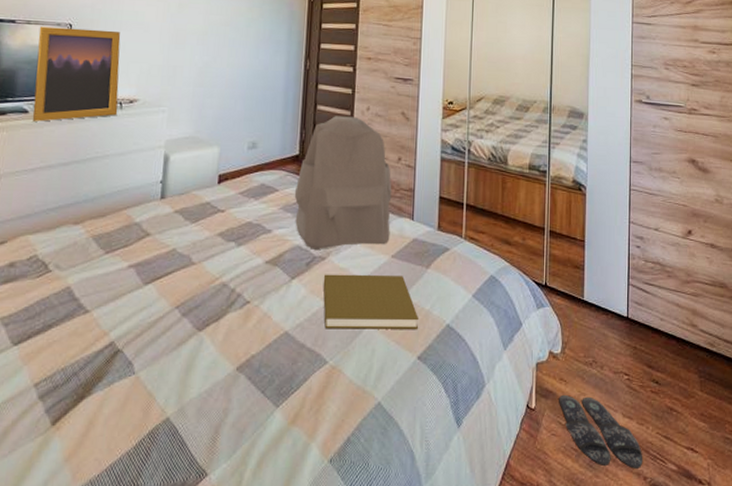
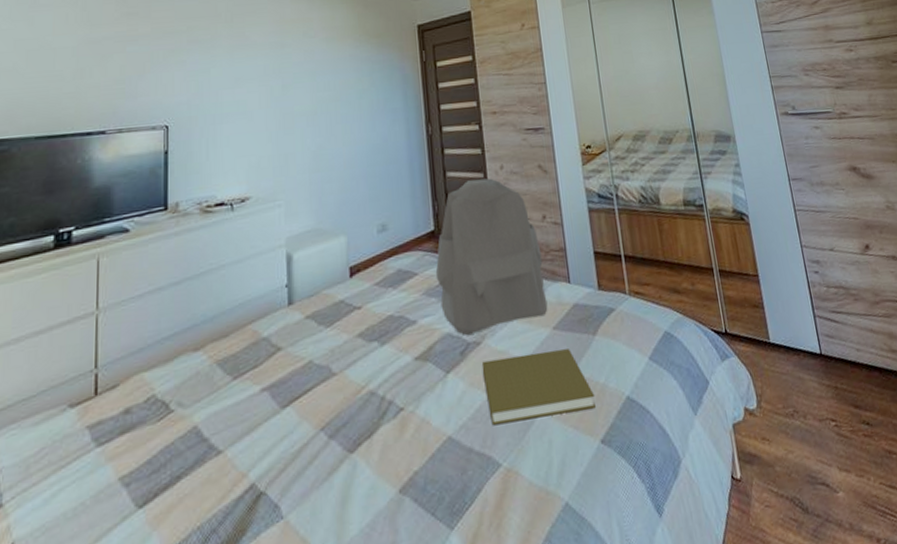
picture frame: present [32,26,121,122] -> none [132,125,229,240]
slippers: present [559,395,643,469] -> none [765,453,872,534]

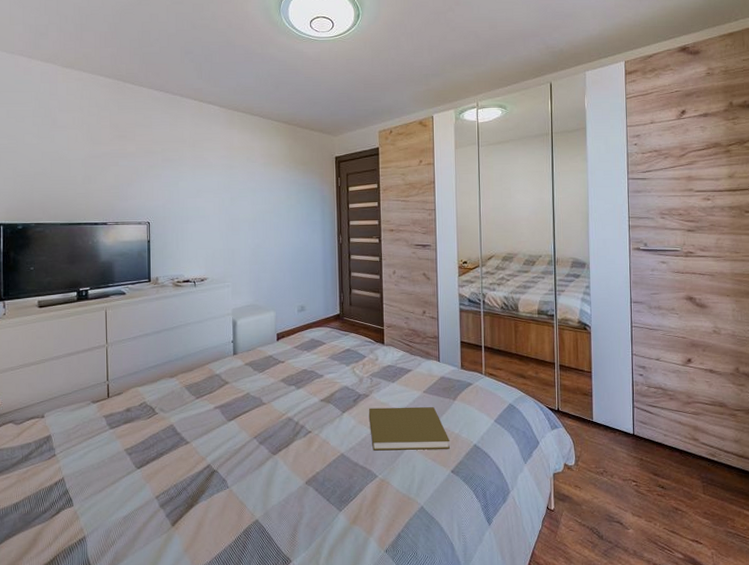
backpack: present [435,178,548,335] -> none [339,280,421,389]

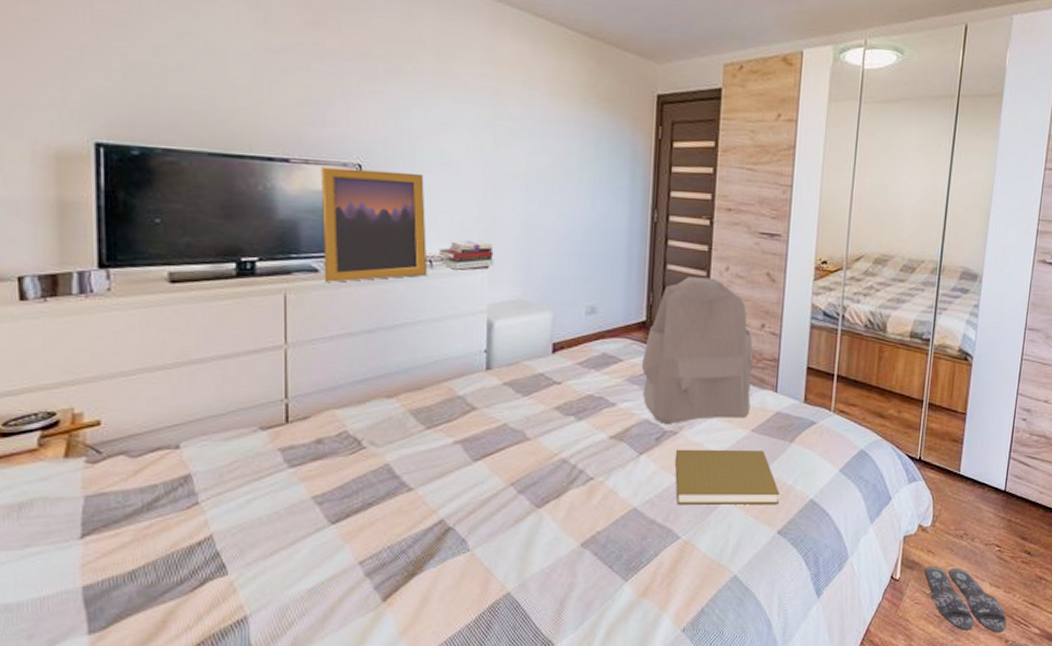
picture frame: none [125,224,193,301] -> present [320,167,428,282]
books: none [199,266,235,287] -> present [438,240,495,270]
backpack: none [339,280,421,389] -> present [641,277,754,424]
slippers: none [575,499,652,557] -> present [925,566,1007,633]

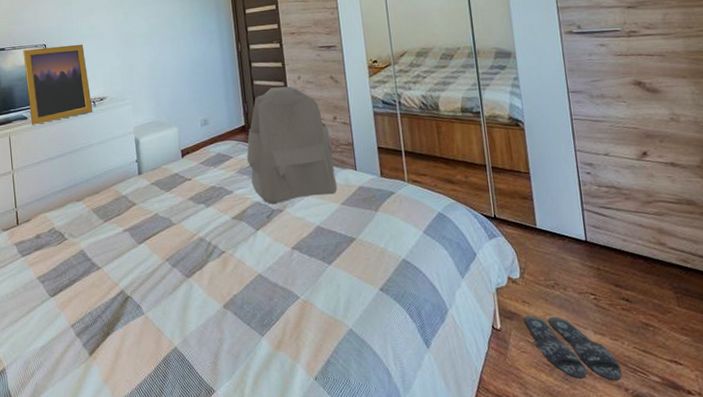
books: present [438,240,495,270] -> none [98,83,135,106]
book: present [675,449,779,505] -> none [283,220,376,270]

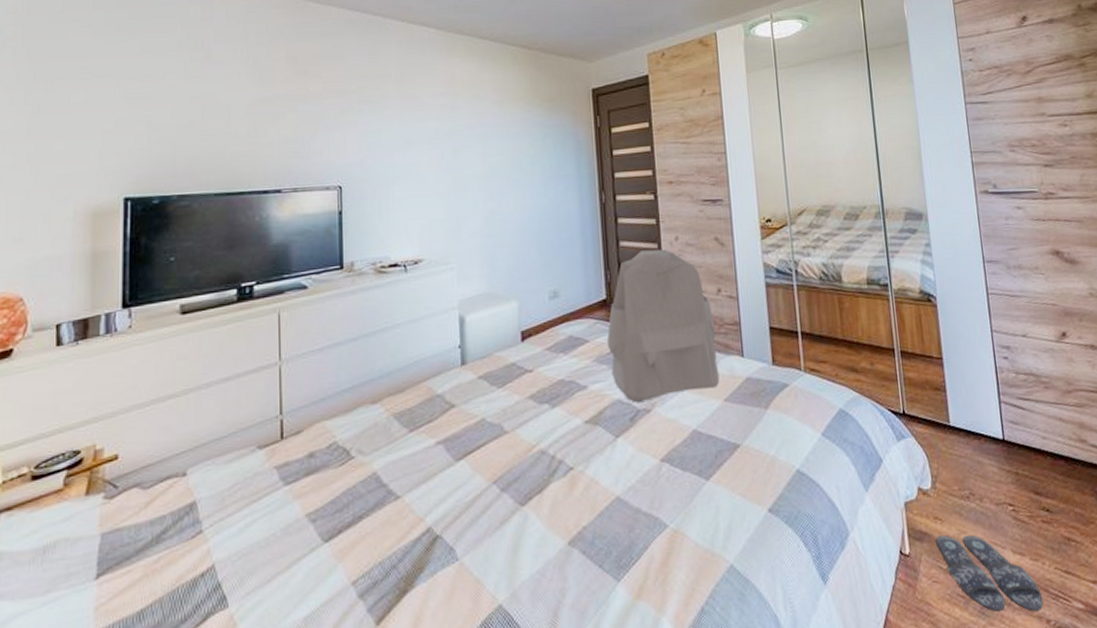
picture frame: present [22,44,93,125] -> none [307,187,403,297]

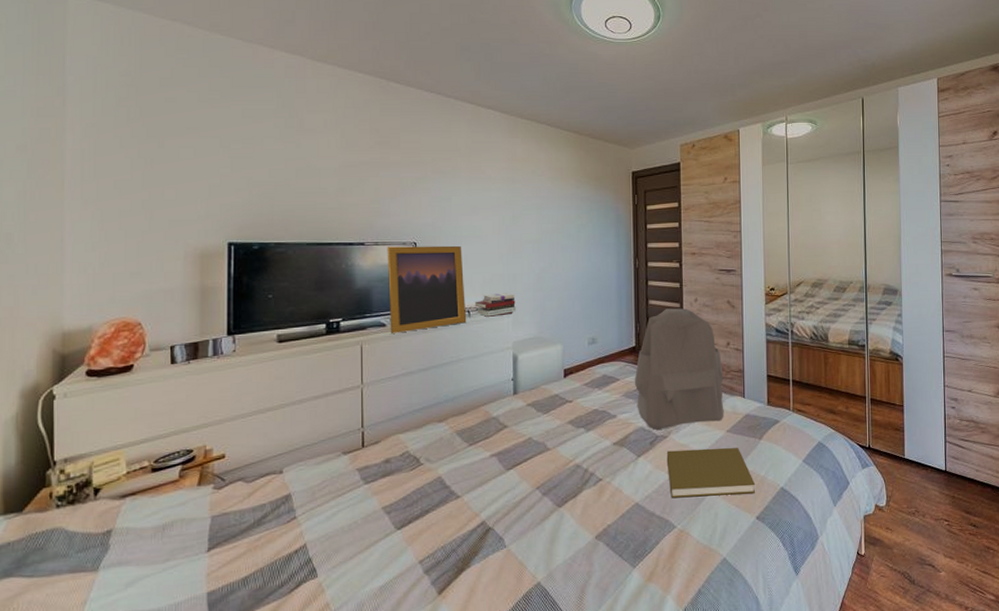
picture frame: none [307,187,403,297] -> present [387,245,467,333]
books: none [411,241,462,271] -> present [474,293,517,317]
book: none [651,421,764,489] -> present [666,448,755,499]
slippers: present [936,534,1044,612] -> none [886,542,964,601]

